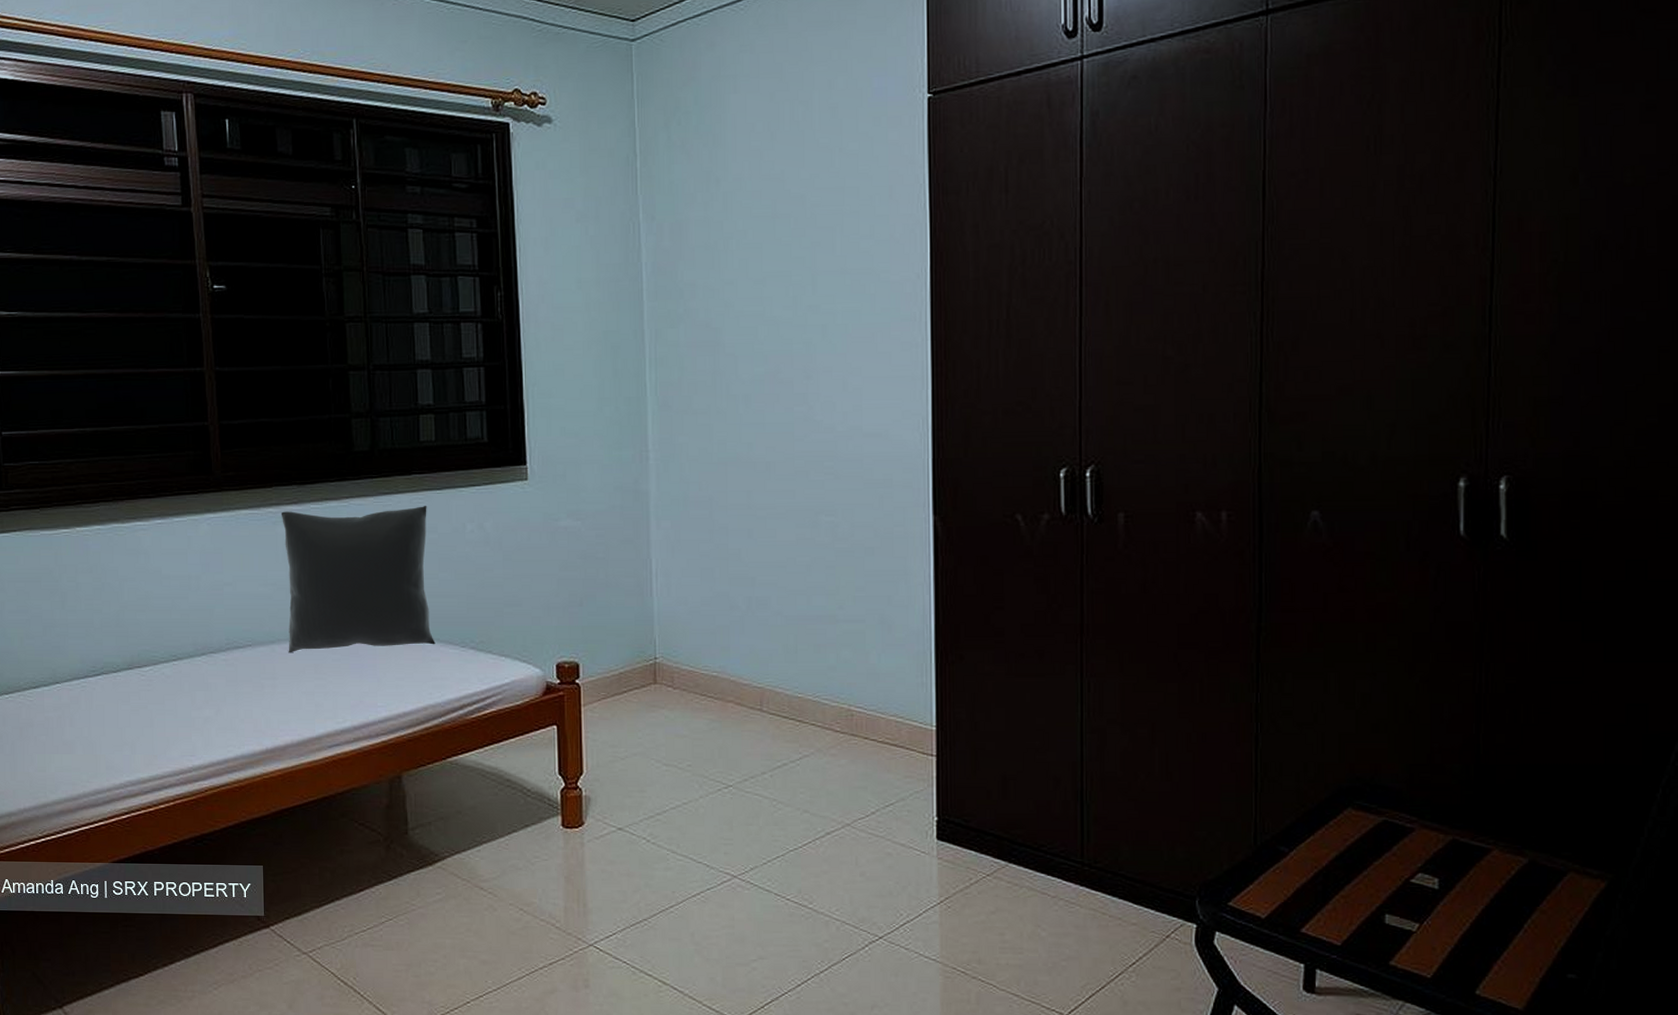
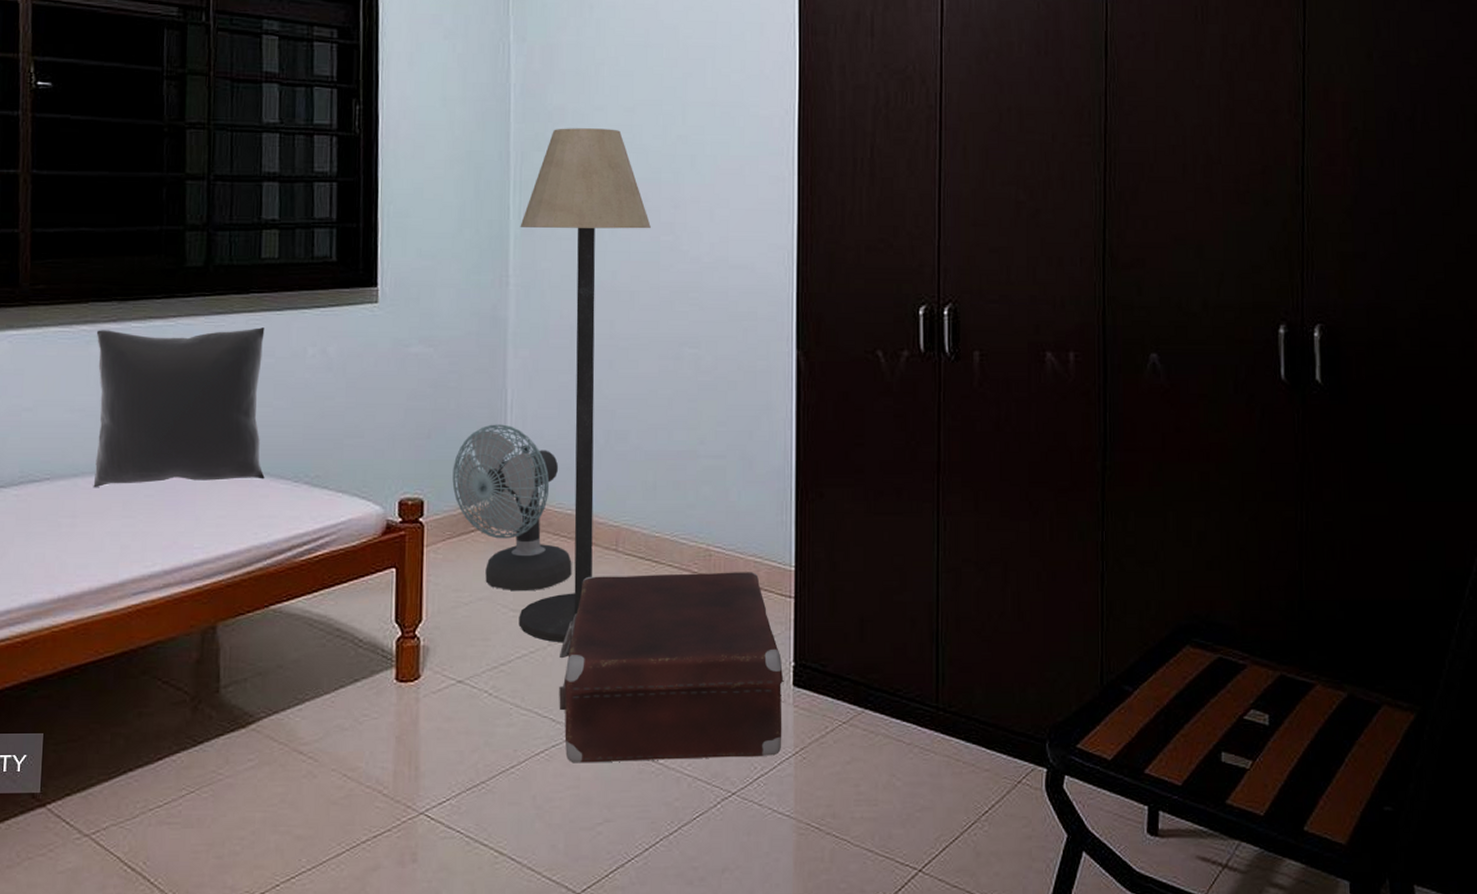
electric fan: none [604,592,720,748] -> present [452,424,572,592]
floor lamp: none [657,302,784,795] -> present [518,128,651,642]
suitcase: none [711,731,927,906] -> present [559,572,783,763]

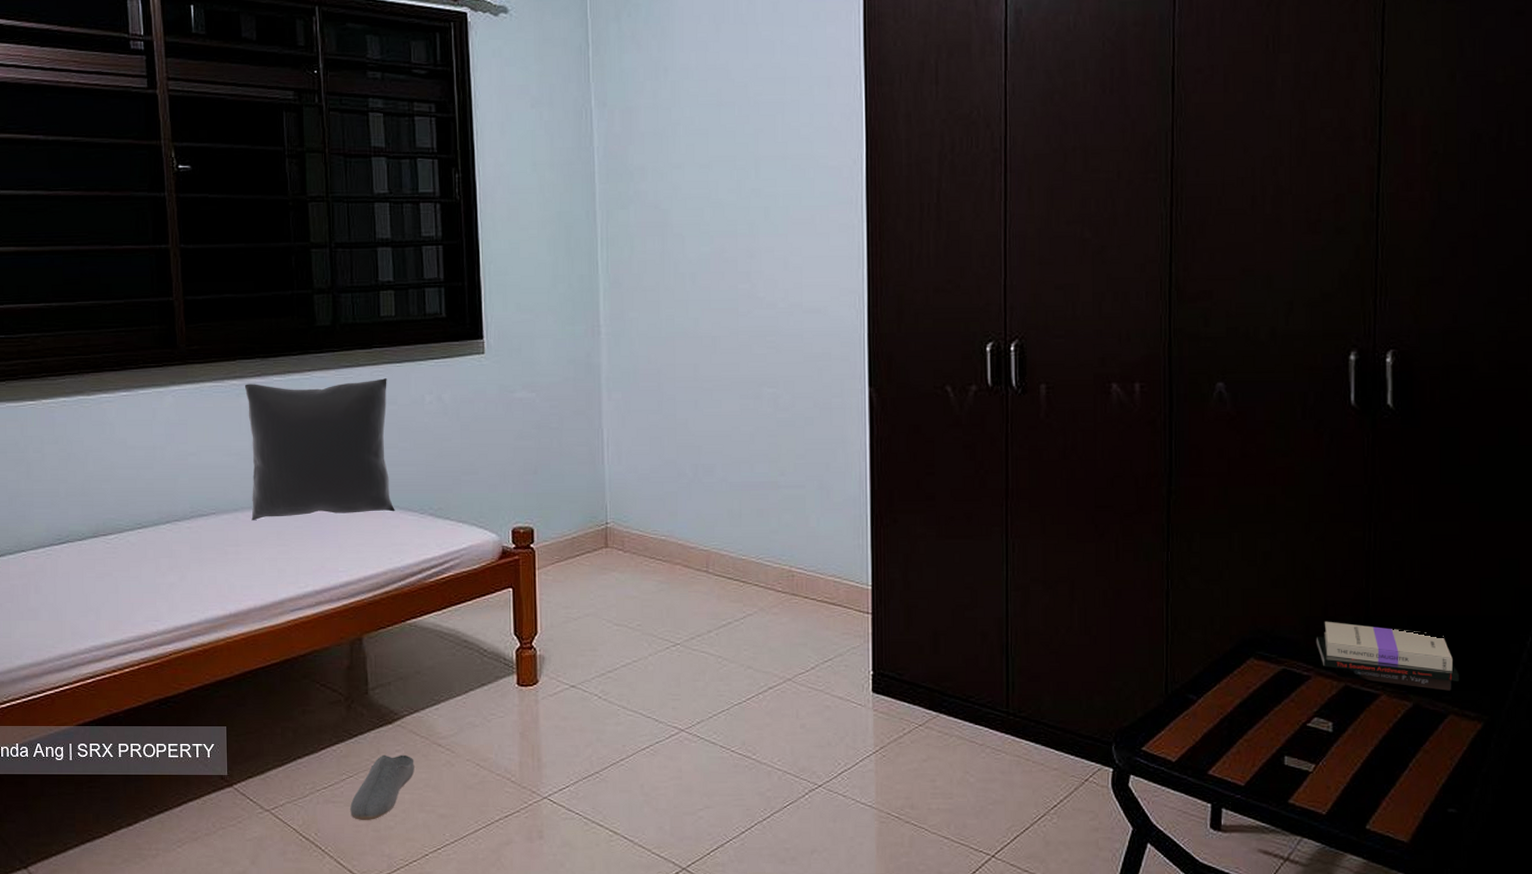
slipper: none [188,764,270,846] -> present [350,754,415,821]
electric fan: present [452,424,572,592] -> none [558,460,668,608]
floor lamp: present [518,128,651,642] -> none [608,185,729,652]
suitcase: present [559,572,783,763] -> none [660,590,863,758]
books: none [1251,605,1392,680] -> present [1316,621,1460,691]

